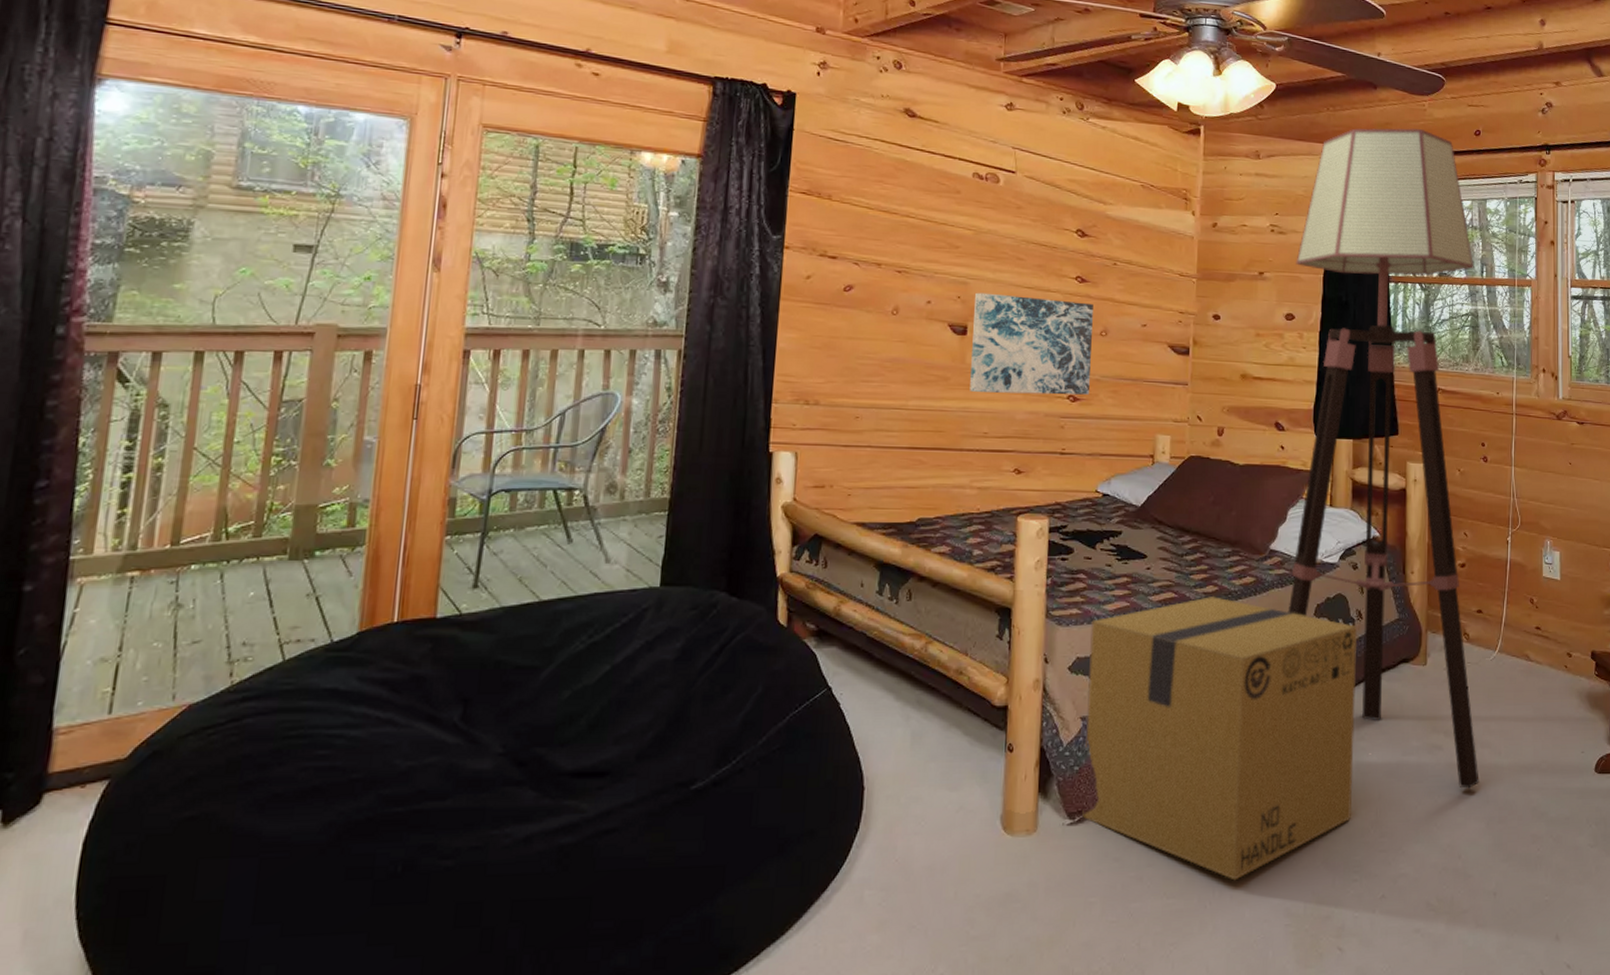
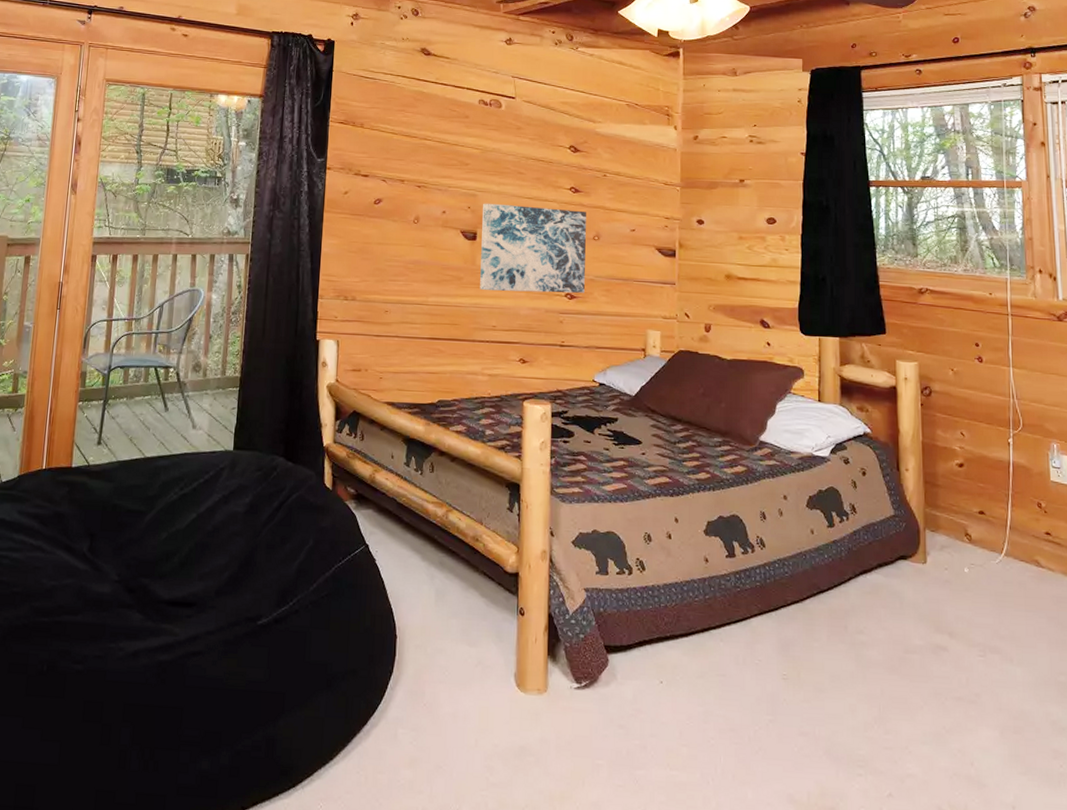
cardboard box: present [1082,597,1358,881] -> none [588,483,853,760]
floor lamp: present [1287,128,1479,789] -> none [775,40,990,694]

